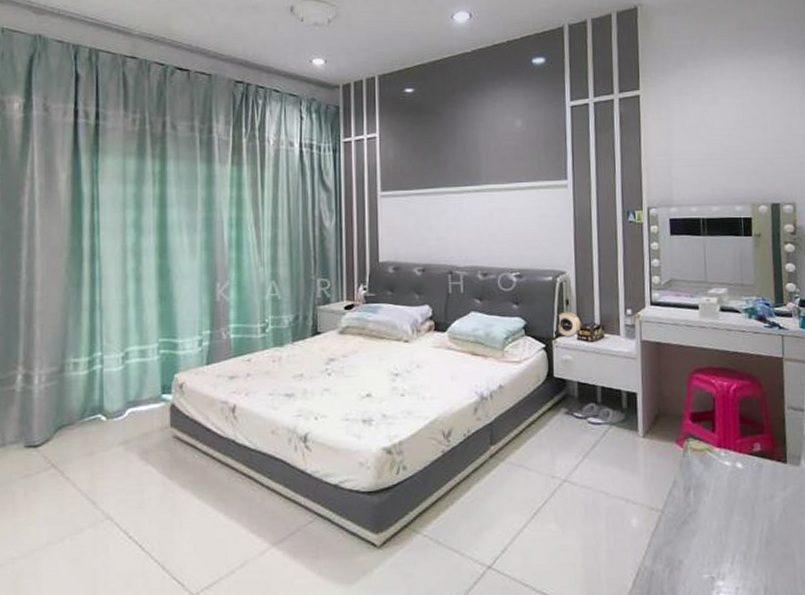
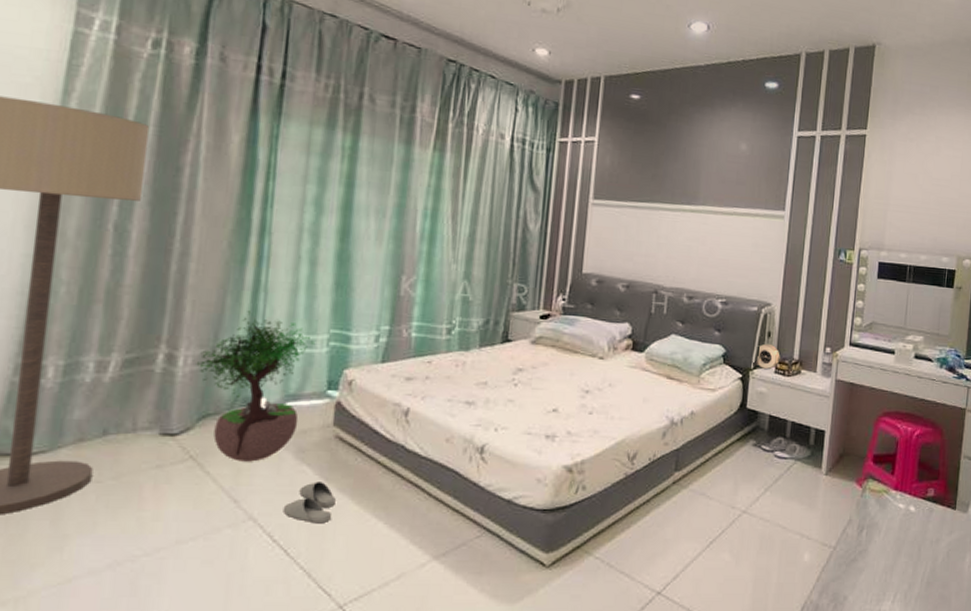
potted tree: none [49,329,146,466] -> present [196,311,314,462]
slippers: none [134,479,179,519] -> present [283,482,336,524]

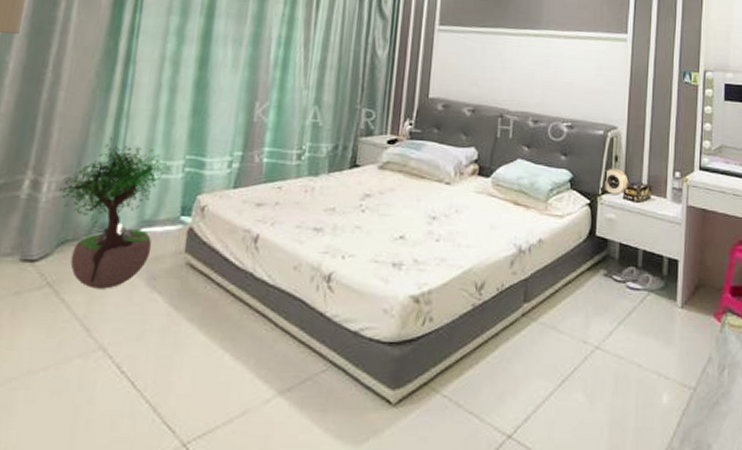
slippers: present [283,482,336,524] -> none [132,310,184,355]

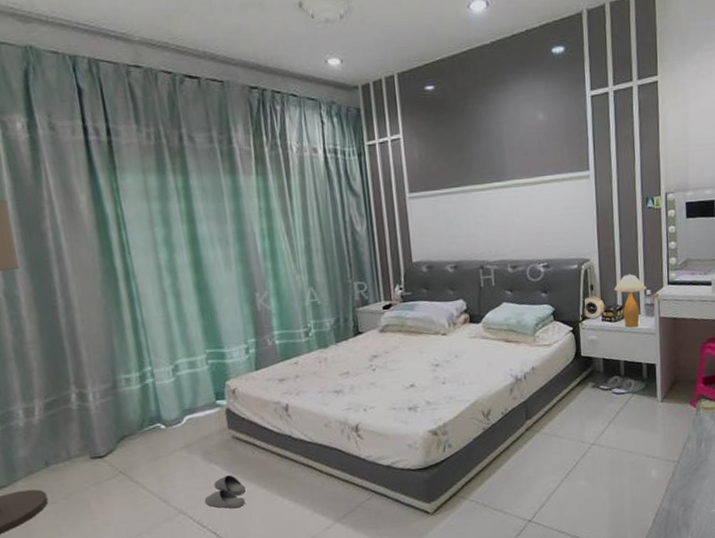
potted tree: present [58,137,171,289] -> none [103,346,200,470]
slippers: none [132,310,184,355] -> present [204,475,246,509]
table lamp: none [640,147,677,213] -> present [613,271,647,328]

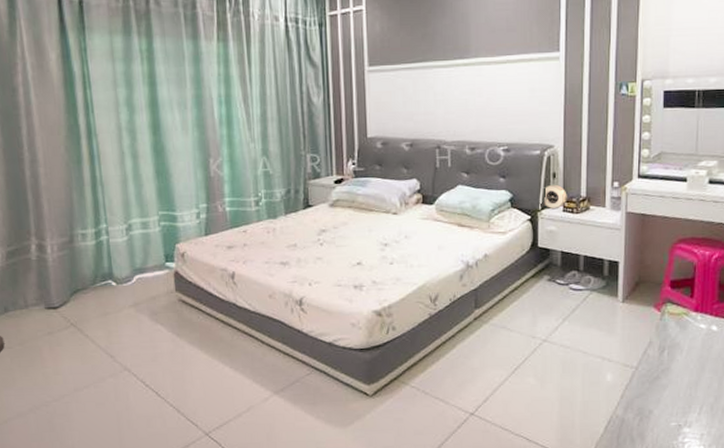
slippers: present [204,475,246,509] -> none [148,337,188,371]
table lamp: present [613,271,647,328] -> none [578,161,615,222]

